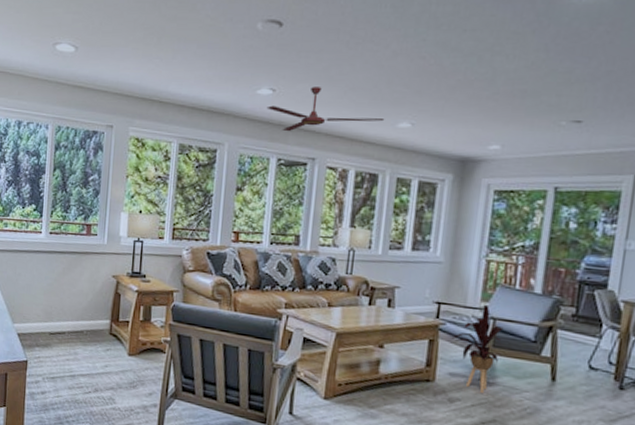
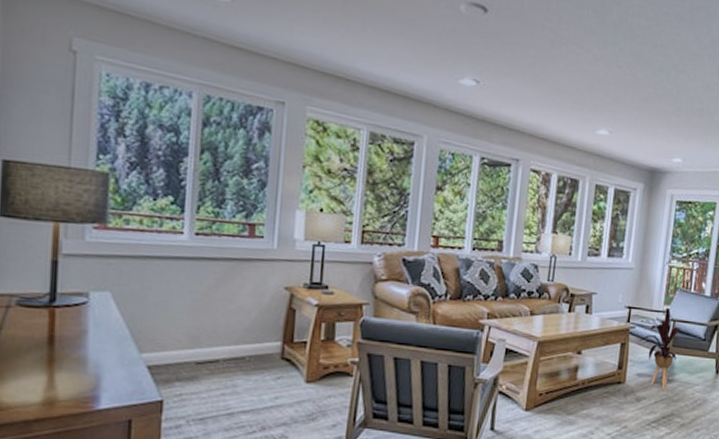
ceiling fan: present [266,87,385,132] -> none [469,83,586,129]

